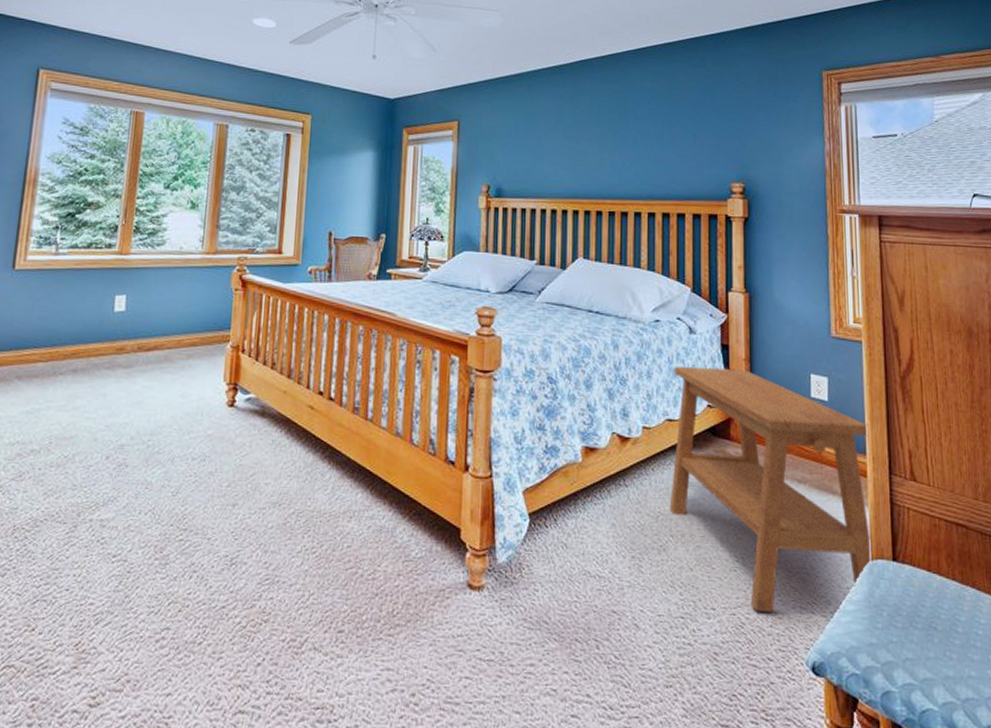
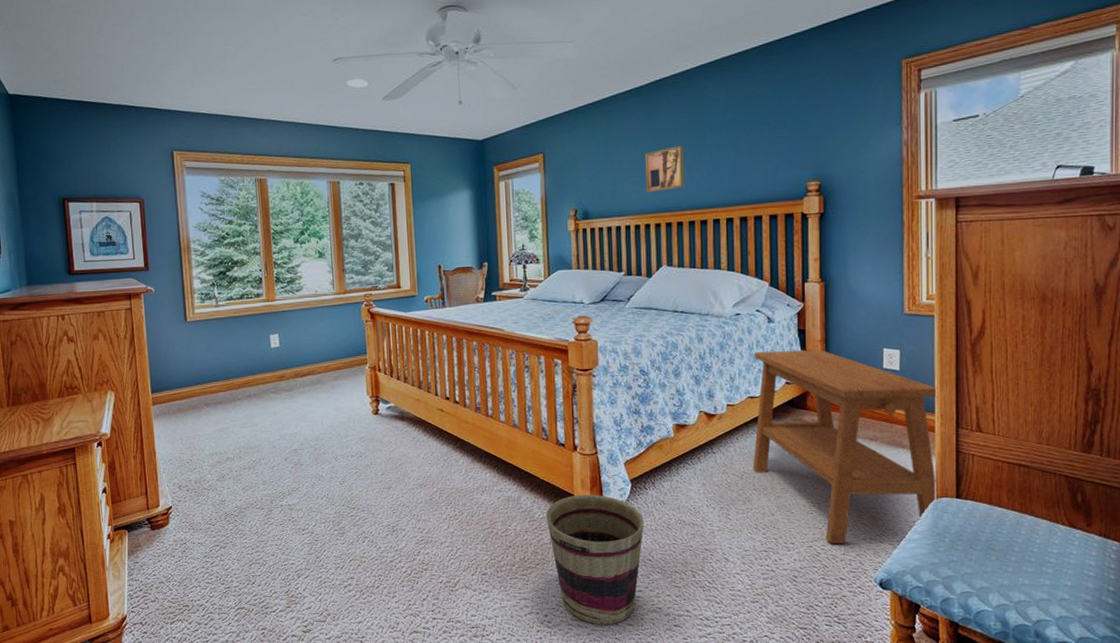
basket: none [425,529,542,711] -> present [546,494,644,625]
wall art: none [565,130,607,176] -> present [644,146,685,192]

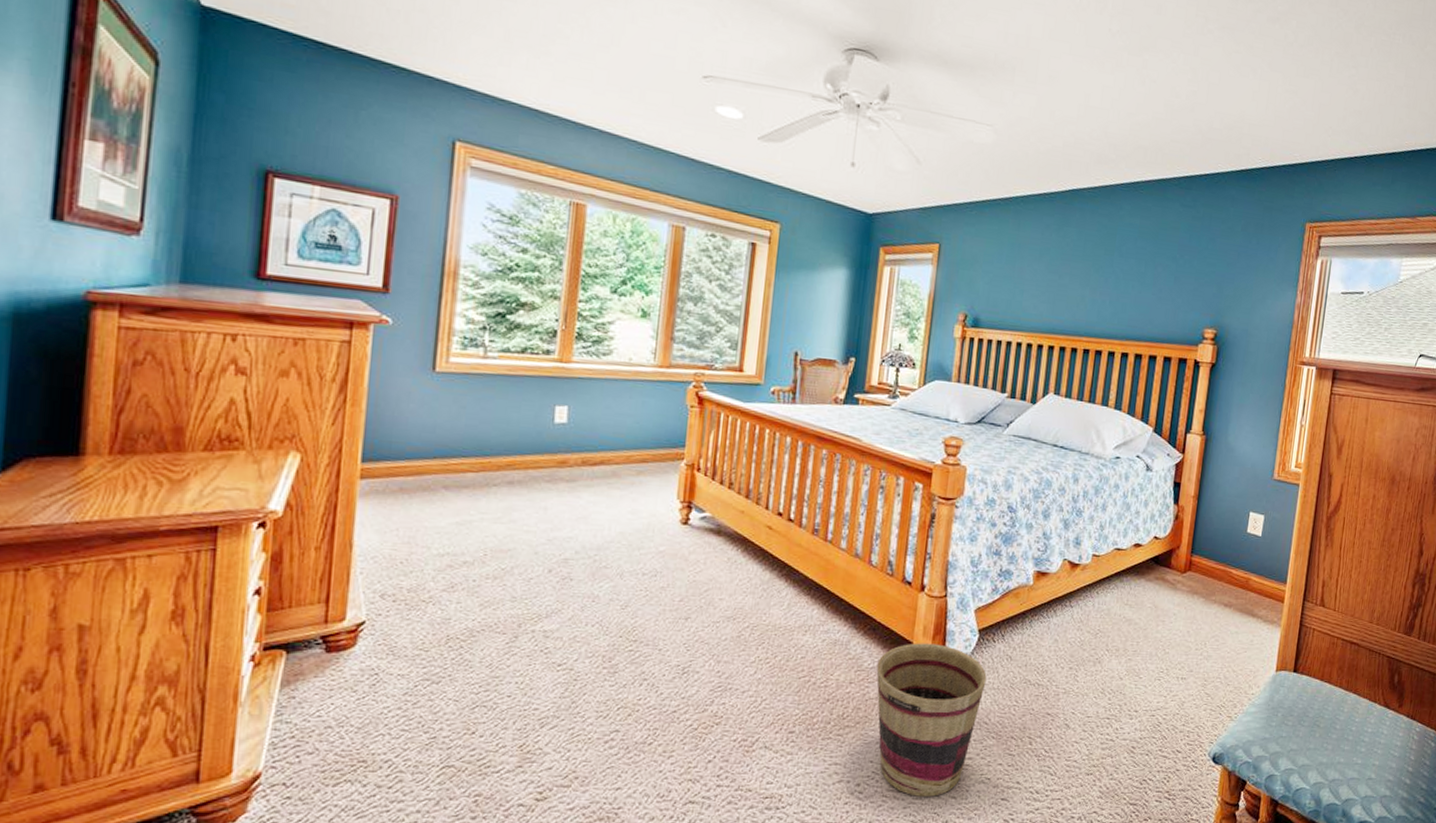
wall art: present [644,146,685,192] -> none [1045,265,1090,312]
side table: present [752,350,938,544] -> none [1108,500,1293,714]

